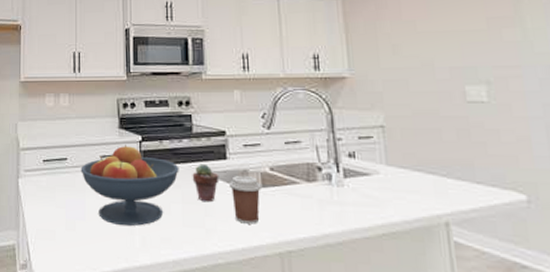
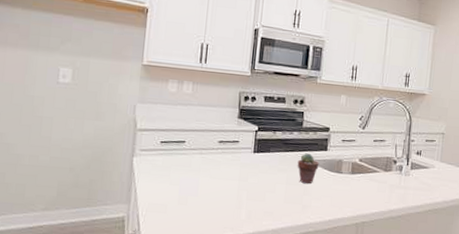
fruit bowl: present [80,145,179,226] -> none [197,133,288,202]
coffee cup: present [228,175,261,224] -> none [325,163,351,202]

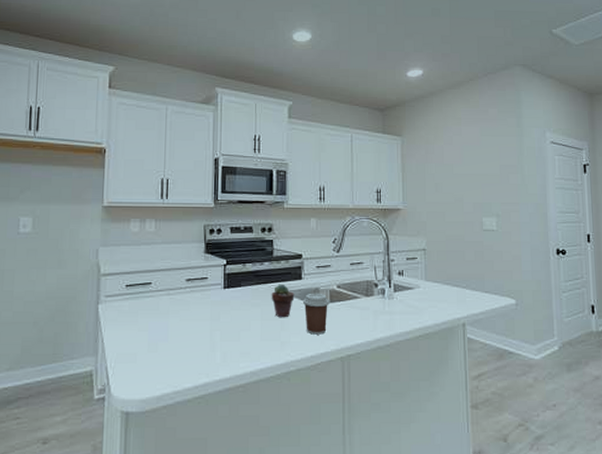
coffee cup: none [325,163,351,202] -> present [302,293,329,335]

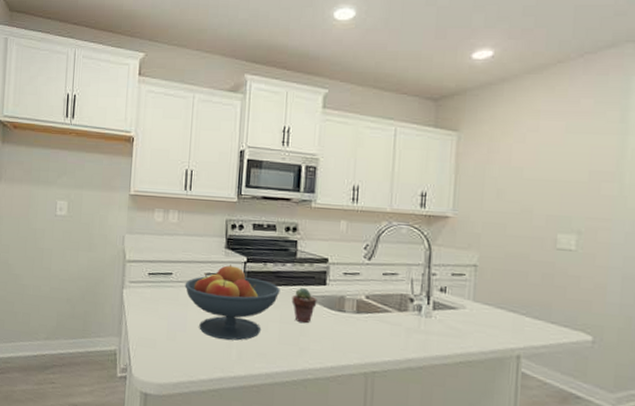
fruit bowl: none [165,268,260,343] -> present [185,264,280,341]
coffee cup: present [302,293,329,335] -> none [325,300,356,346]

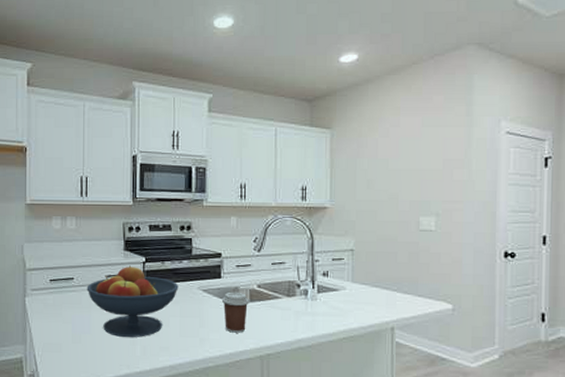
potted succulent: present [291,287,317,323] -> none [190,282,214,316]
coffee cup: none [325,300,356,346] -> present [221,291,249,333]

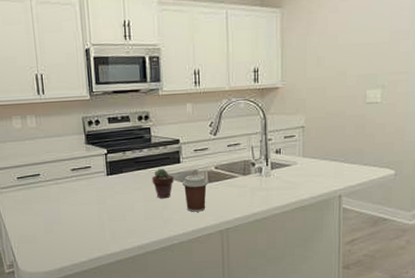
fruit bowl: present [86,265,179,337] -> none [53,158,141,224]
potted succulent: none [190,282,214,316] -> present [152,168,174,199]

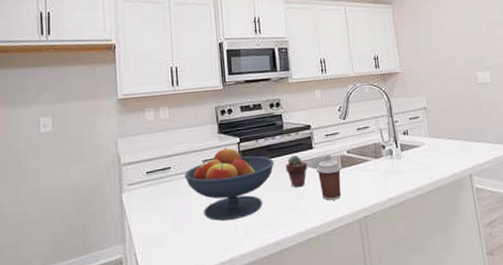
fruit bowl: none [53,158,141,224] -> present [184,148,274,221]

